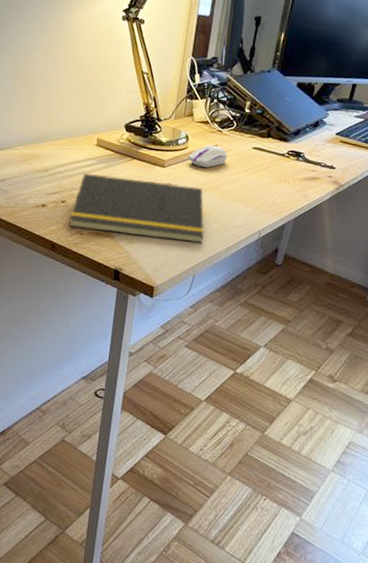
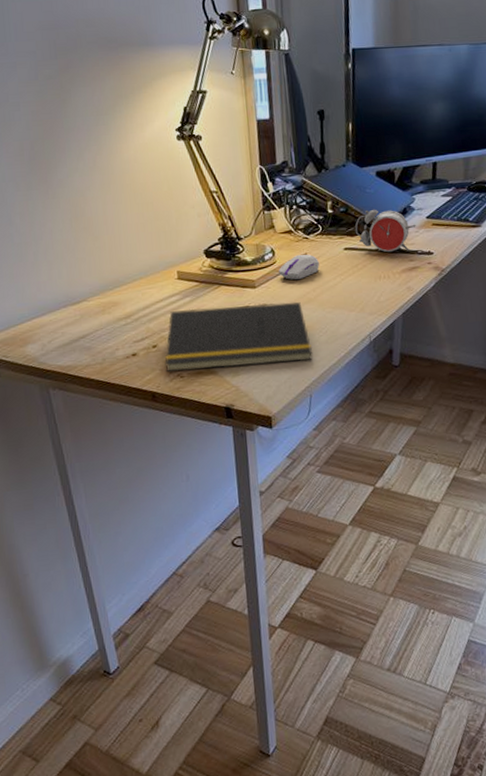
alarm clock: none [266,116,325,162] -> present [355,209,416,253]

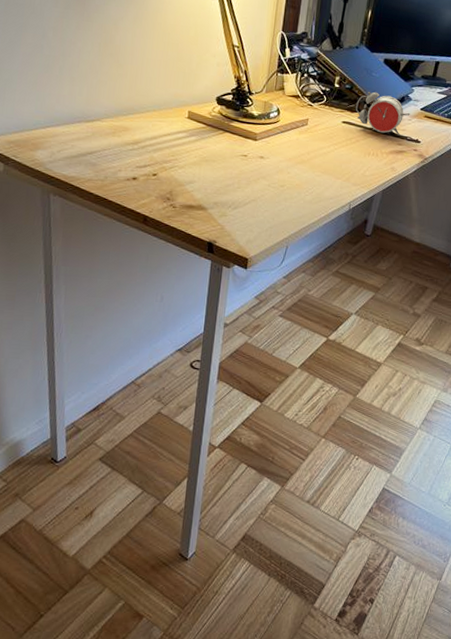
notepad: present [165,301,313,371] -> none [161,146,297,216]
computer mouse: present [279,254,320,280] -> none [280,118,319,141]

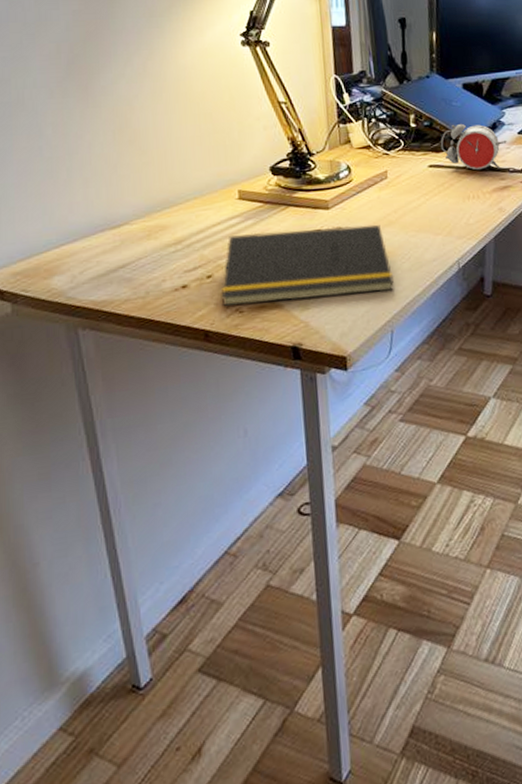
notepad: none [161,146,297,216] -> present [221,224,394,306]

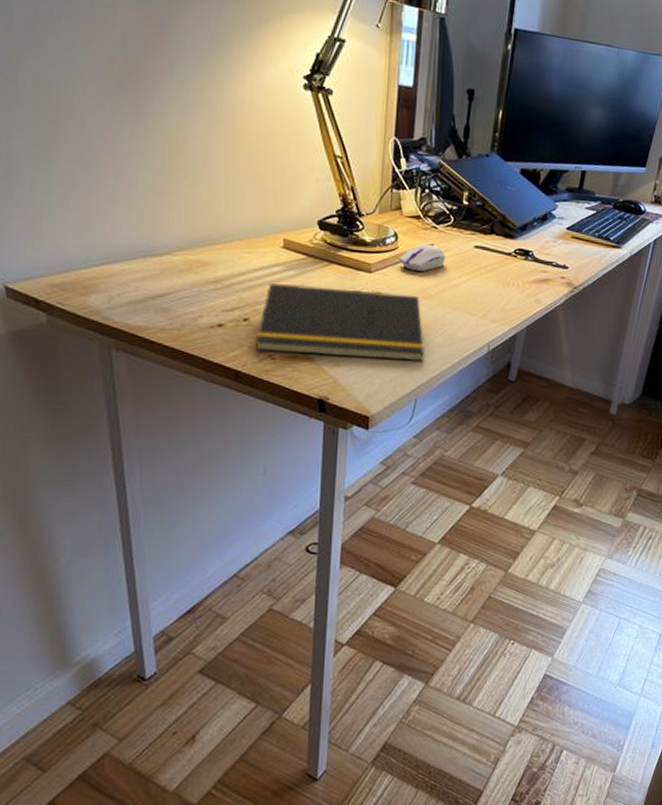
computer mouse: none [355,171,402,200] -> present [399,244,446,271]
alarm clock: present [440,123,507,170] -> none [489,209,555,261]

